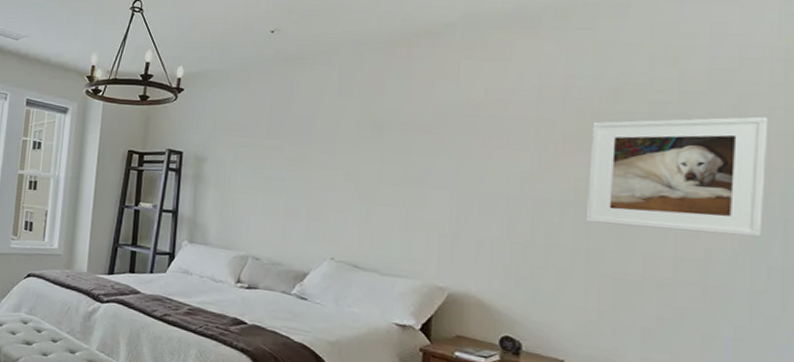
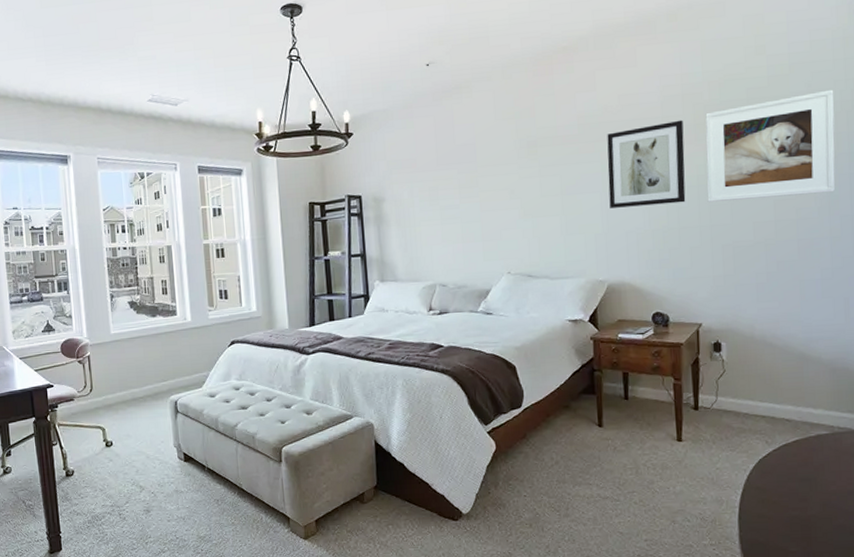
wall art: none [461,125,563,218] -> present [607,119,686,208]

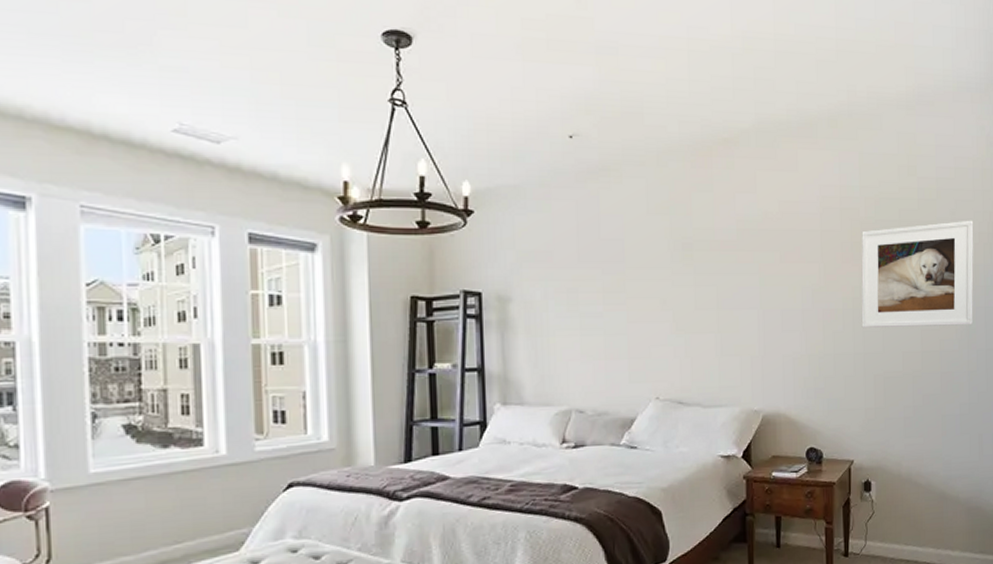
wall art: present [607,119,686,208] -> none [766,235,842,328]

